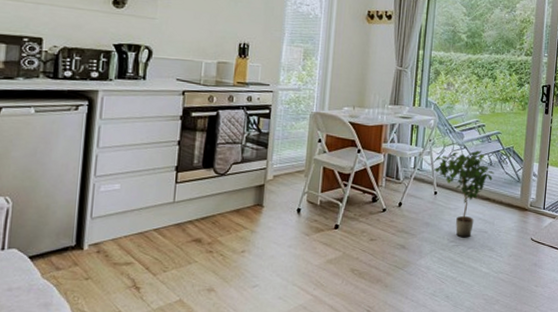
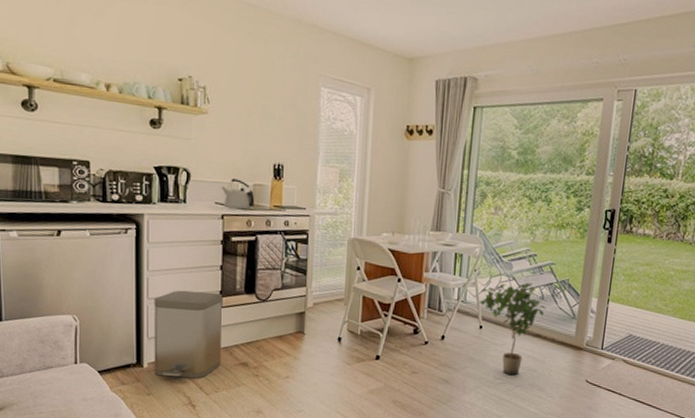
pedal bin: none [95,166,179,259] -> present [154,290,223,379]
kettle: none [184,56,219,87] -> present [221,178,255,210]

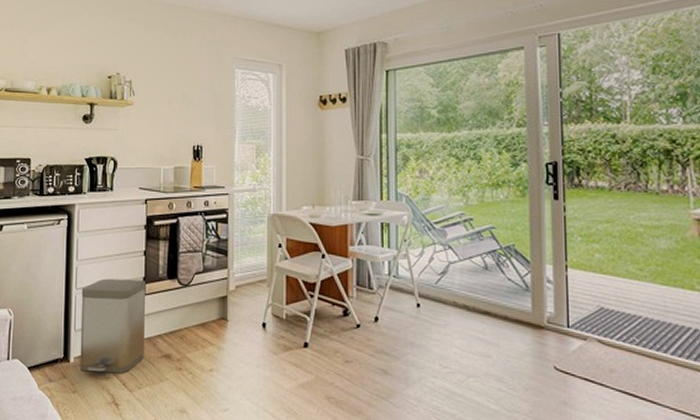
kettle: present [221,178,255,210] -> none [145,163,176,194]
potted plant: present [478,282,546,376] -> none [412,251,492,363]

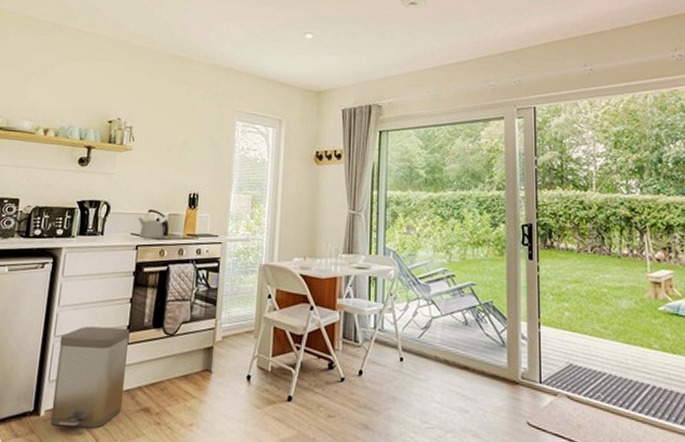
kettle: none [145,163,176,194] -> present [138,209,170,241]

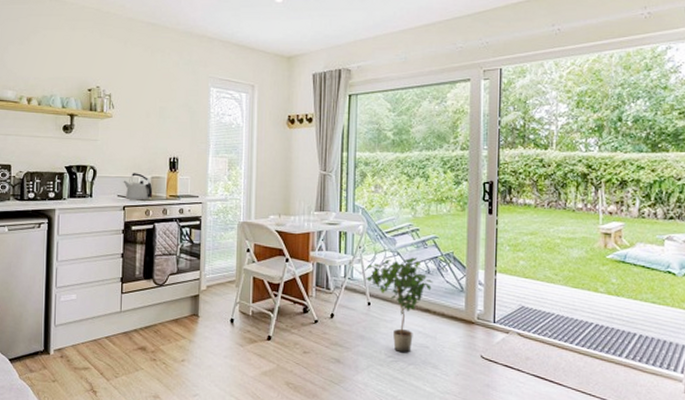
pedal bin: present [50,326,130,429] -> none [59,278,124,365]
potted plant: none [397,306,471,419] -> present [365,257,433,353]

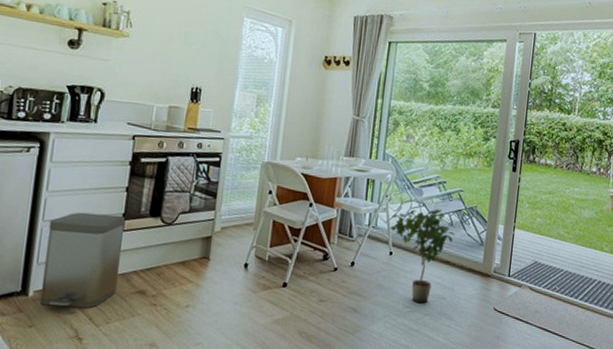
pedal bin: none [59,278,124,365] -> present [40,212,126,309]
kettle: present [123,173,153,202] -> none [135,100,170,132]

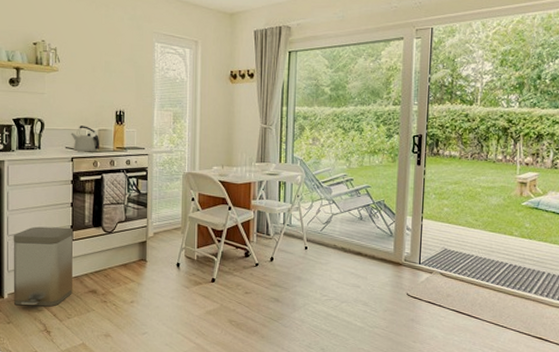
kettle: none [135,100,170,132] -> present [71,126,100,153]
potted plant: present [389,209,455,304] -> none [302,205,365,292]

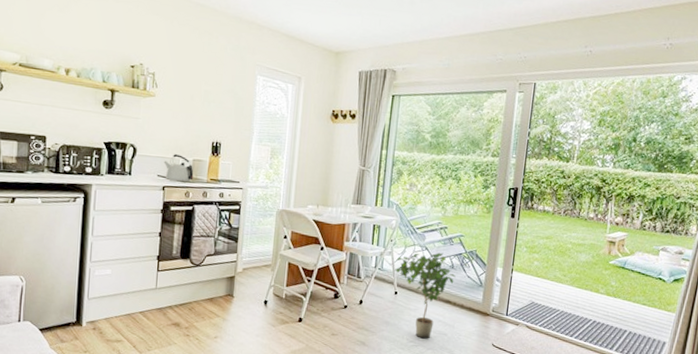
pedal bin: present [13,226,74,307] -> none [92,254,160,338]
potted plant: none [302,205,365,292] -> present [394,252,456,339]

